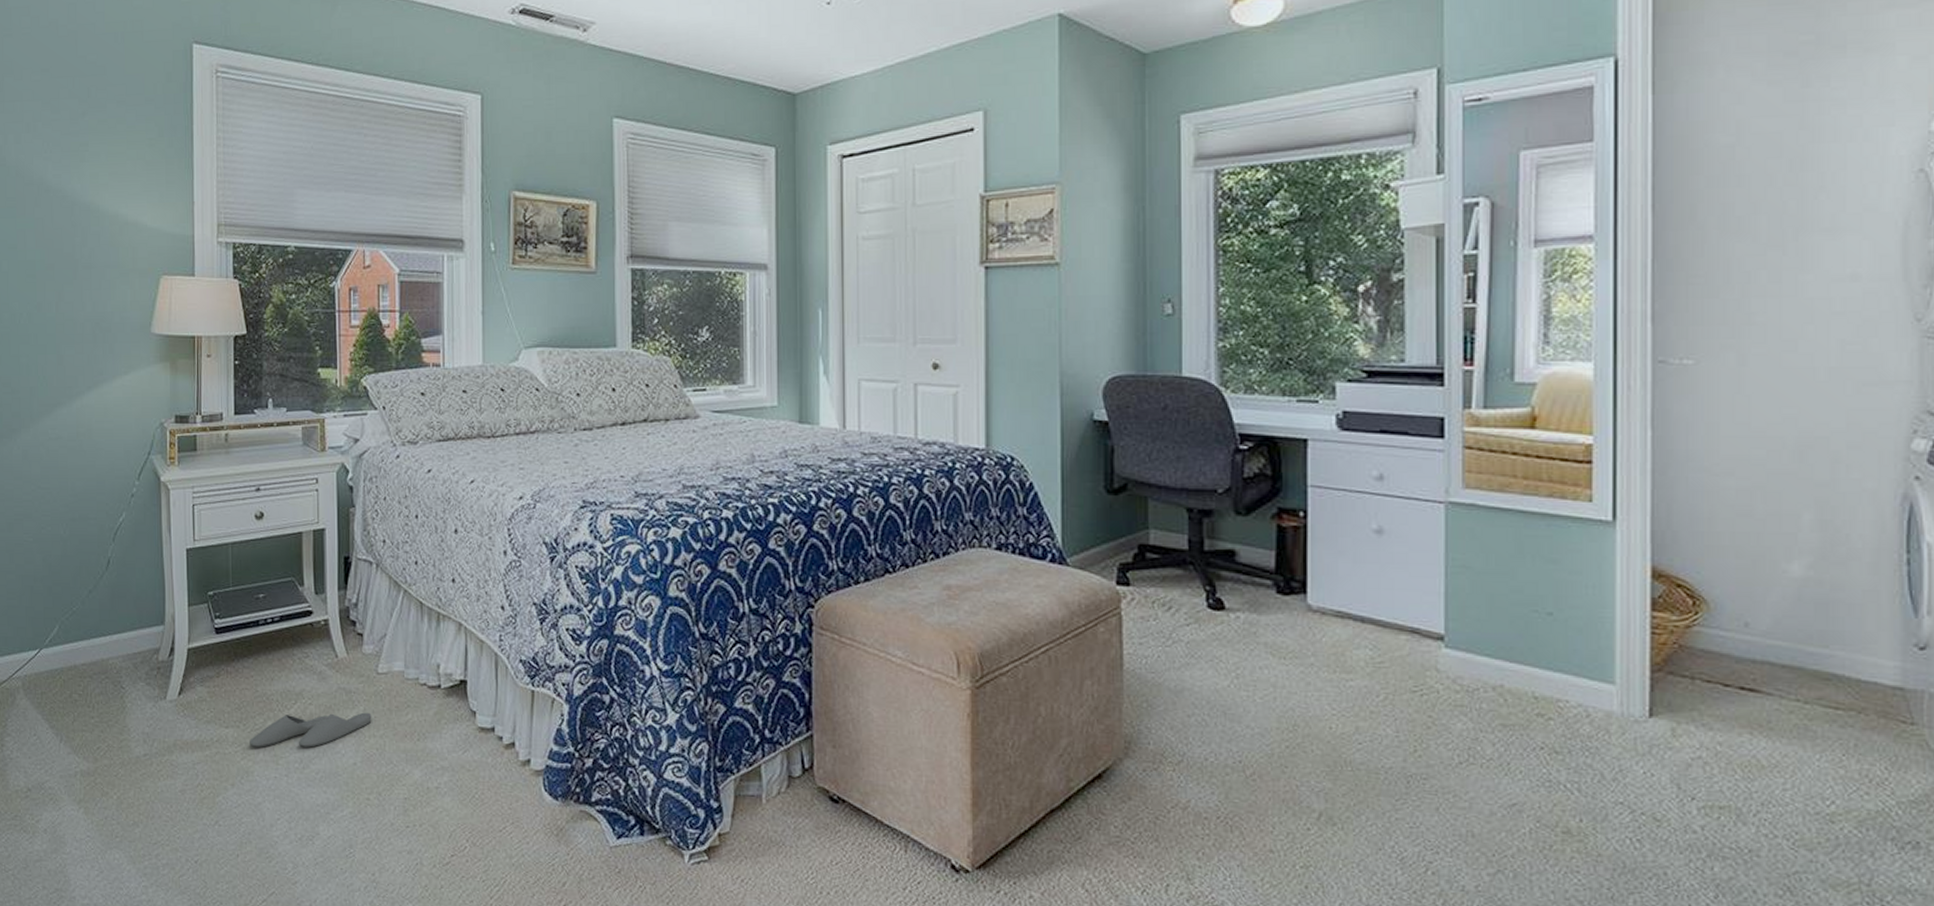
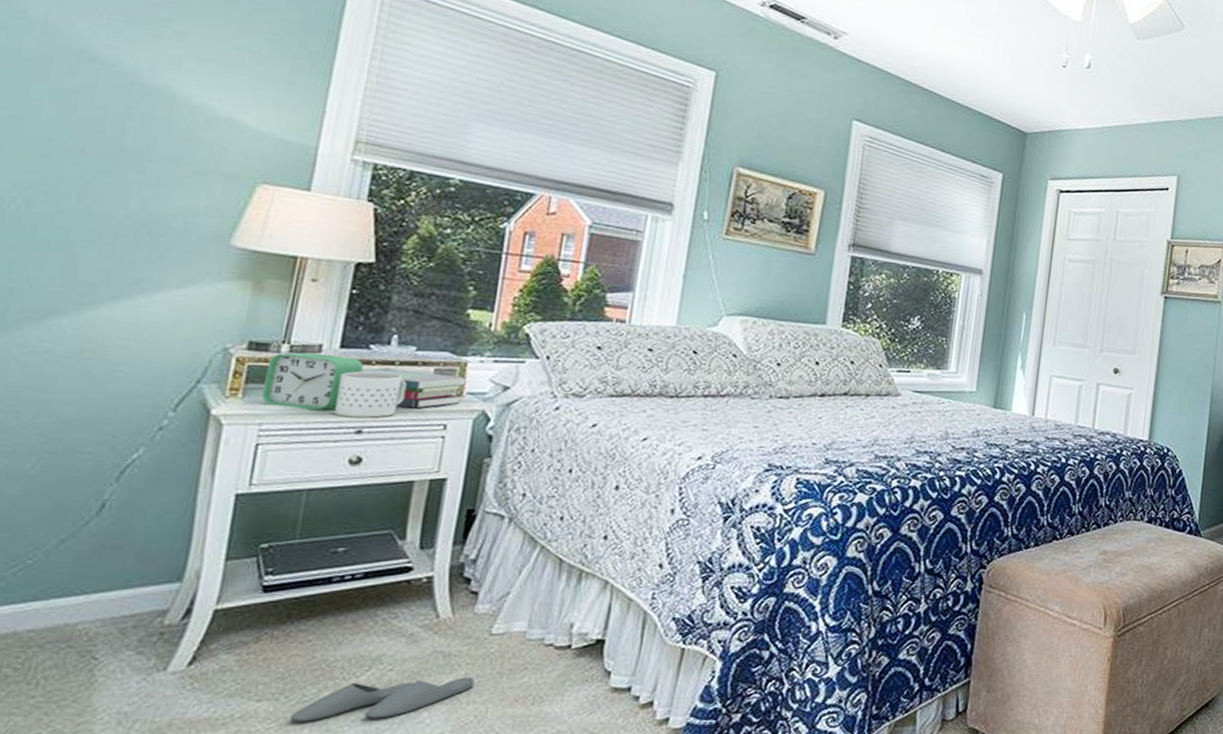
alarm clock: none [189,421,252,471] -> present [261,352,363,410]
mug: none [238,433,285,477] -> present [333,371,407,418]
books: none [251,429,326,465] -> present [360,367,466,409]

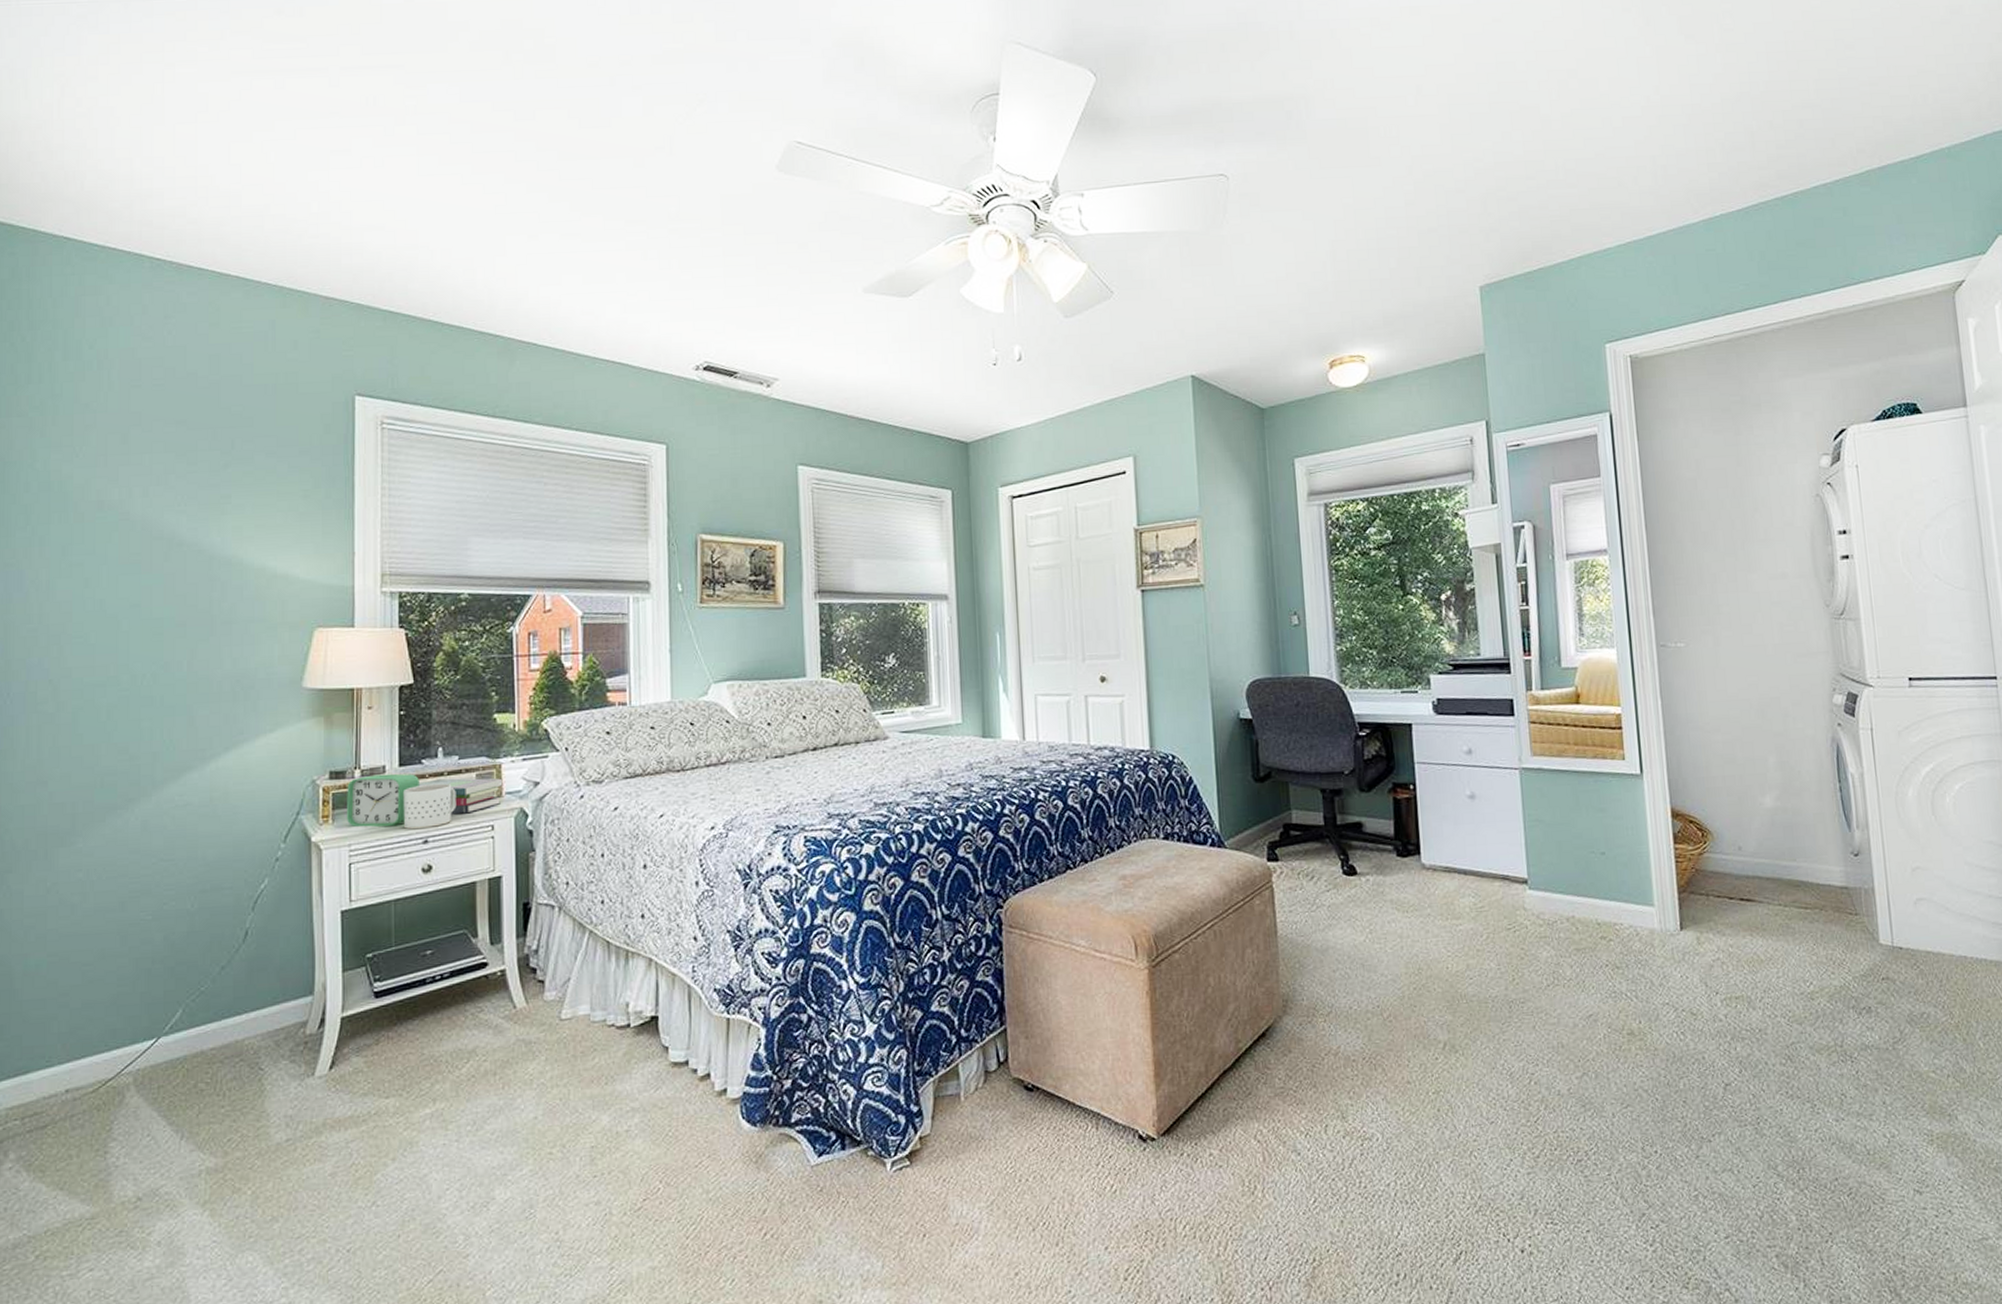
slippers: present [291,677,475,722] -> none [414,1061,554,1115]

